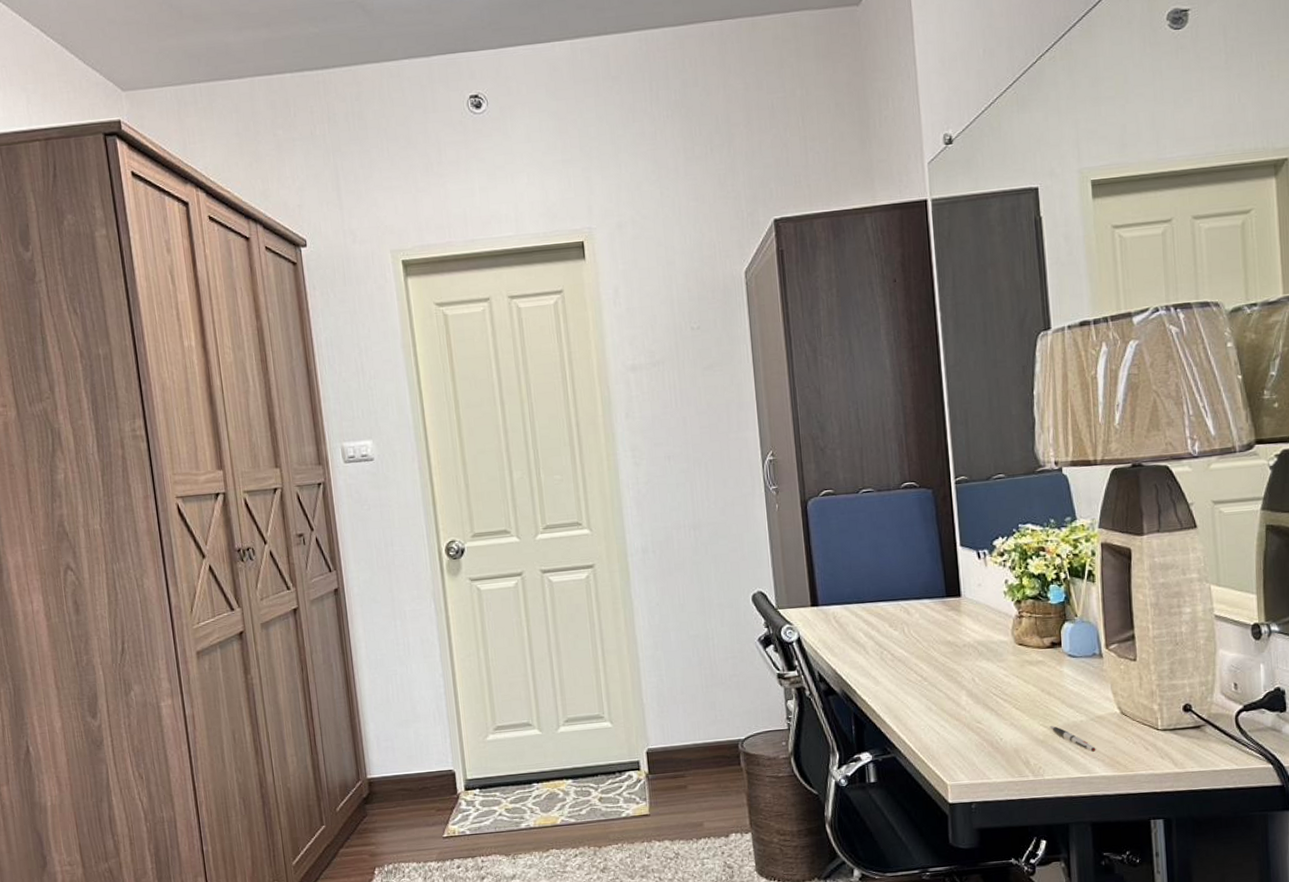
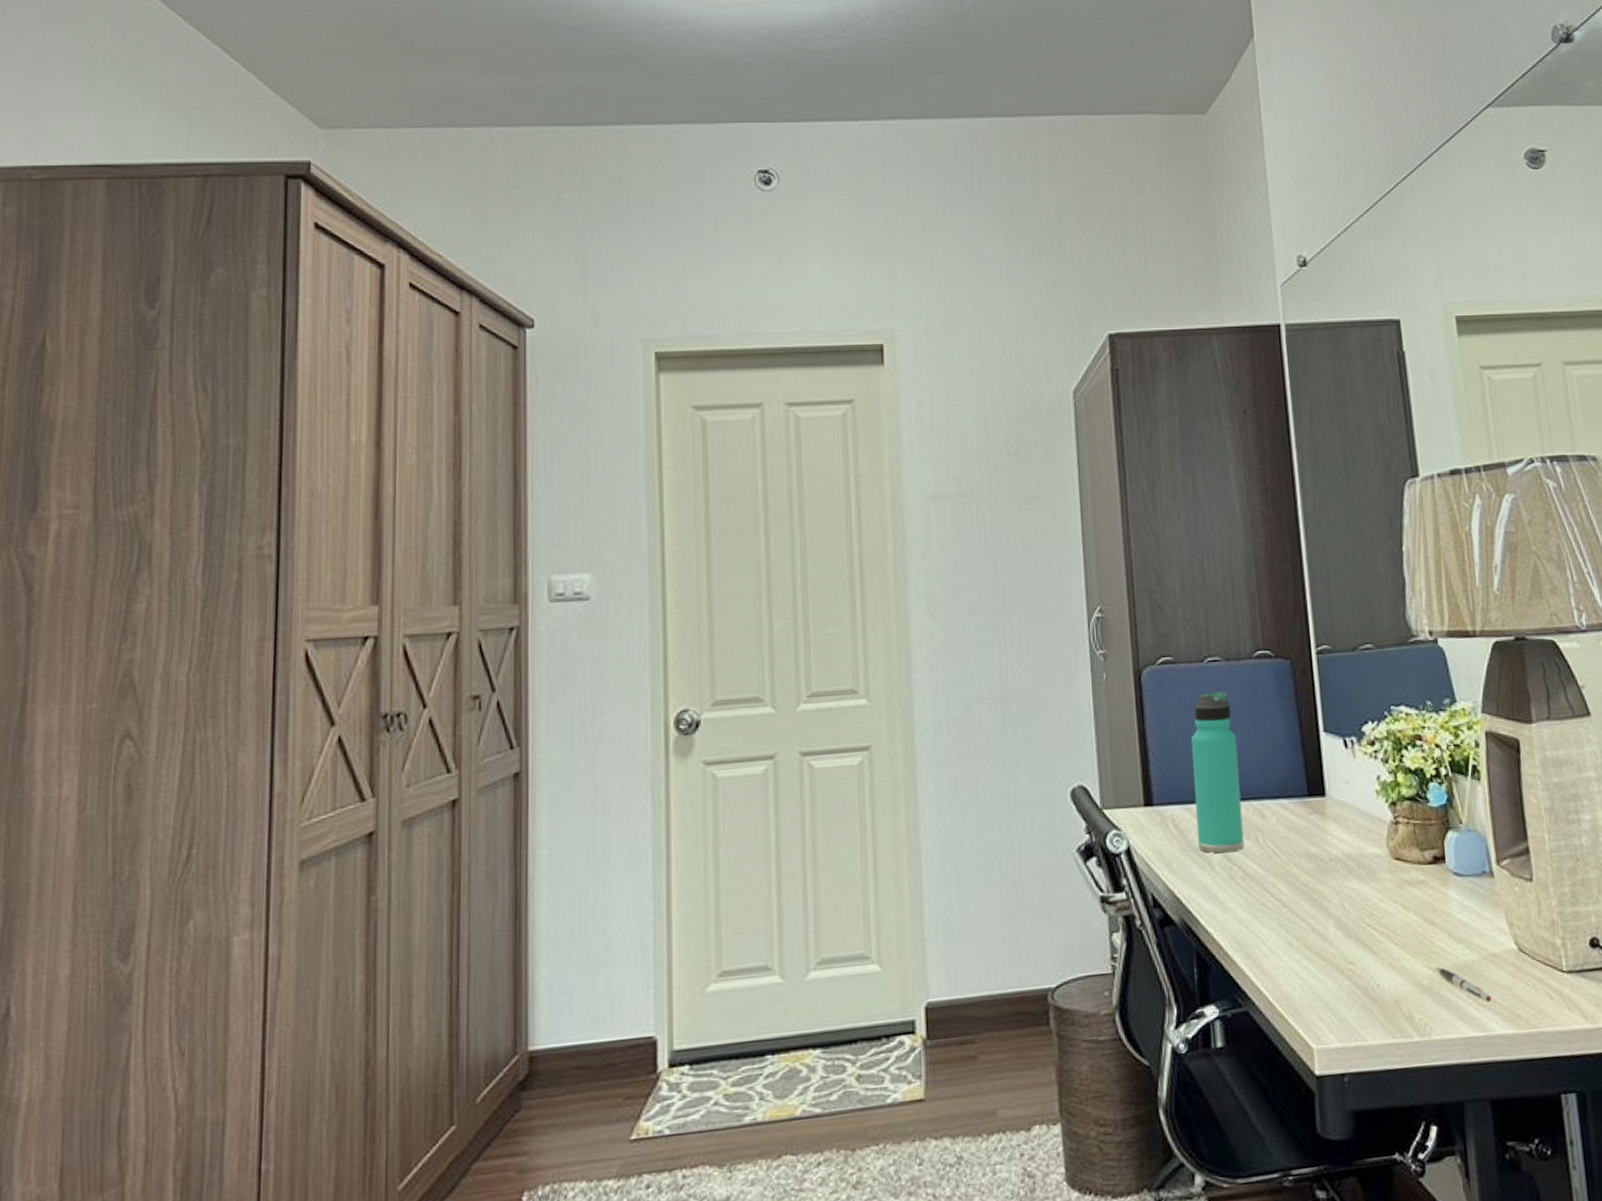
thermos bottle: none [848,516,893,641] -> present [1190,691,1245,853]

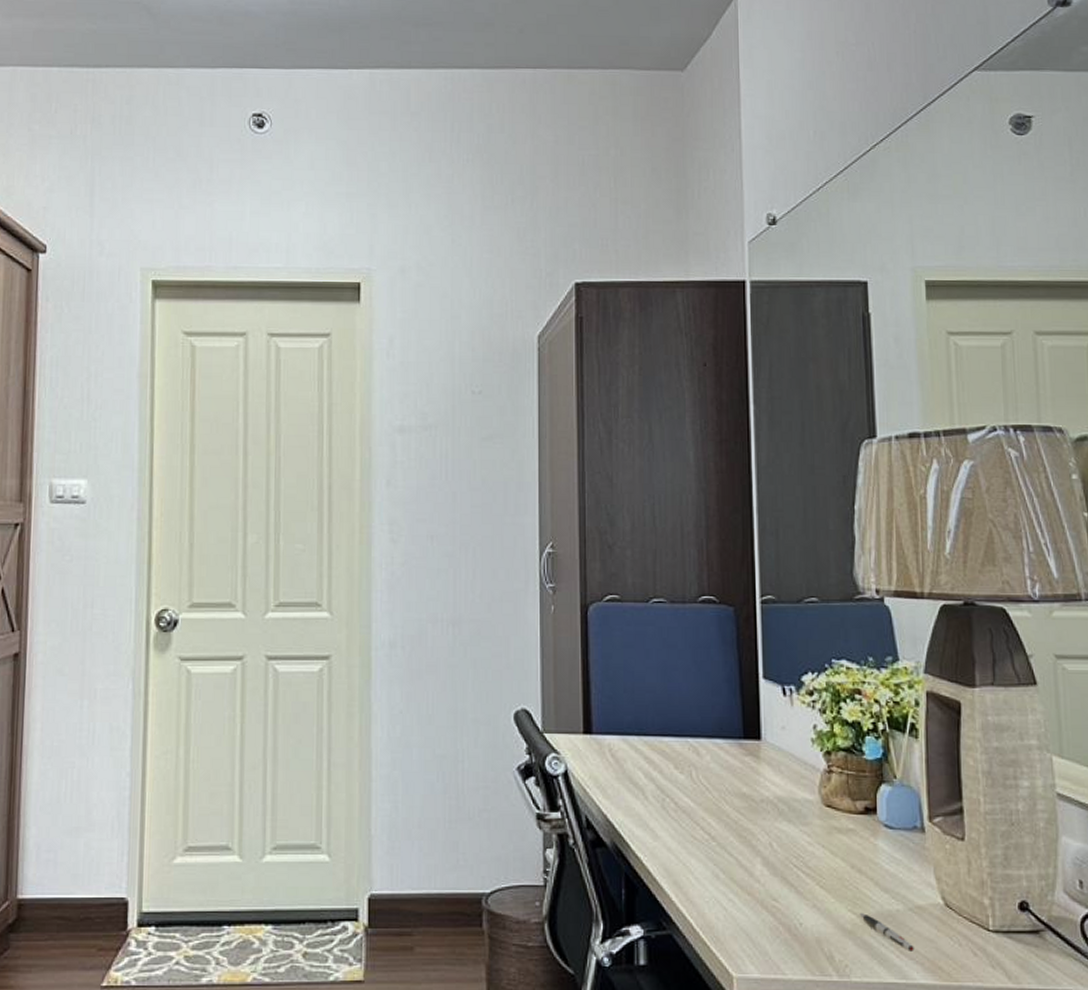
thermos bottle: present [1190,691,1245,853] -> none [632,632,678,785]

